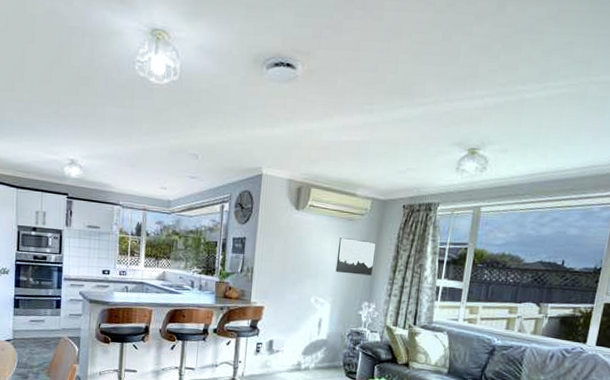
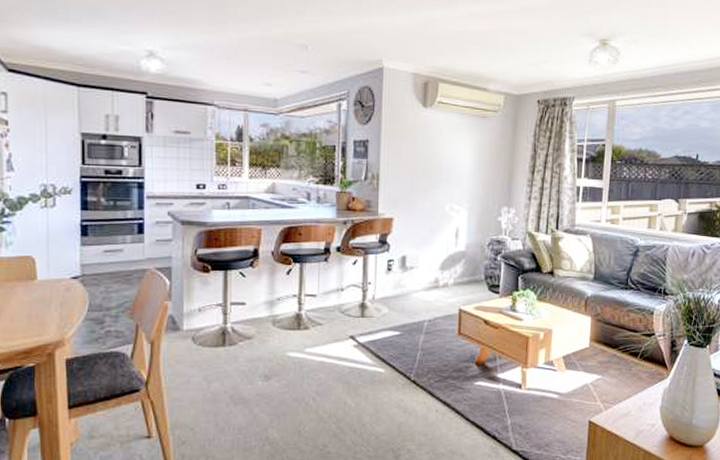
wall art: present [335,237,376,276] -> none [470,136,512,178]

